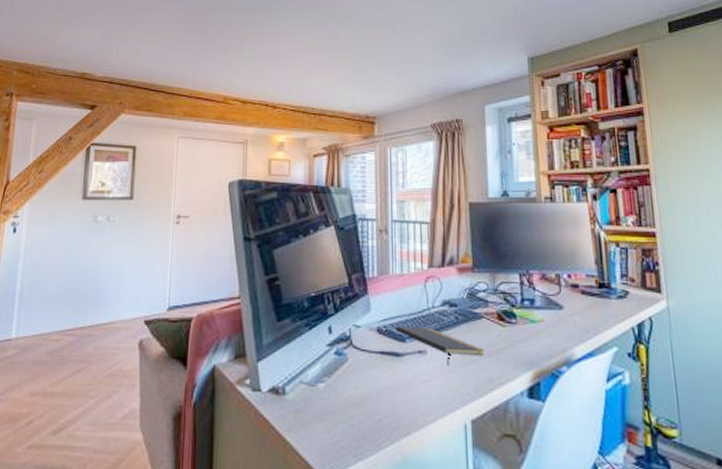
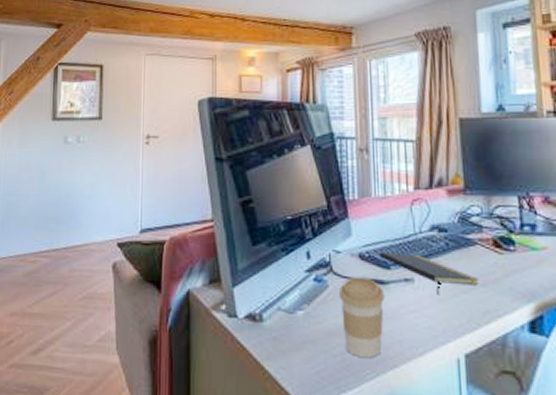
coffee cup: none [357,350,400,427] -> present [338,277,385,359]

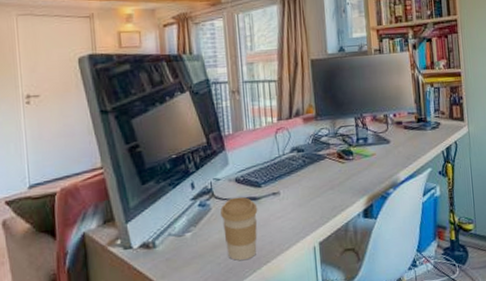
notepad: present [378,251,479,295] -> none [251,172,328,201]

